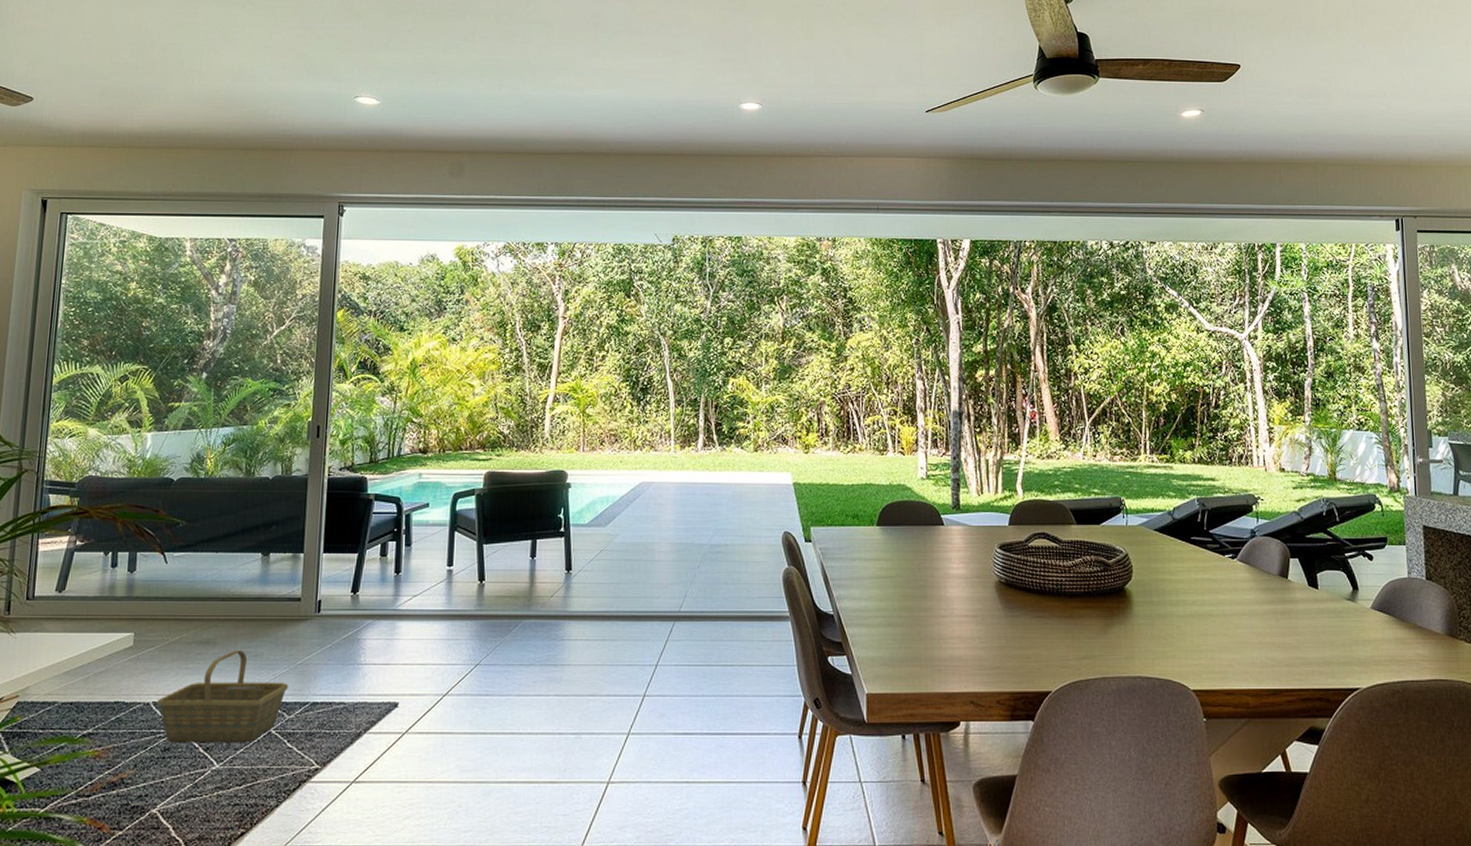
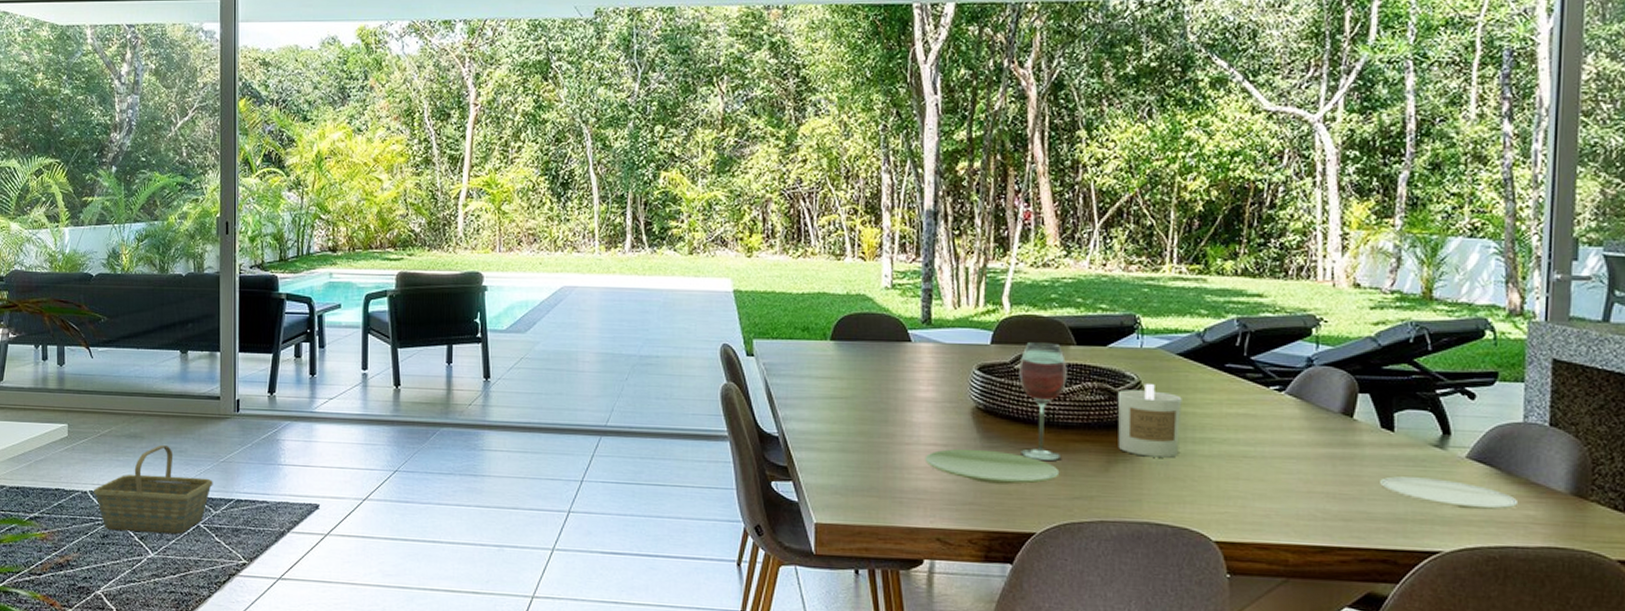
plate: none [958,618,1069,649] -> present [924,448,1060,485]
wineglass: none [1032,523,1070,626] -> present [1019,342,1067,461]
candle: none [1110,556,1161,619] -> present [1117,384,1182,458]
plate: none [1312,626,1411,651] -> present [1380,476,1519,510]

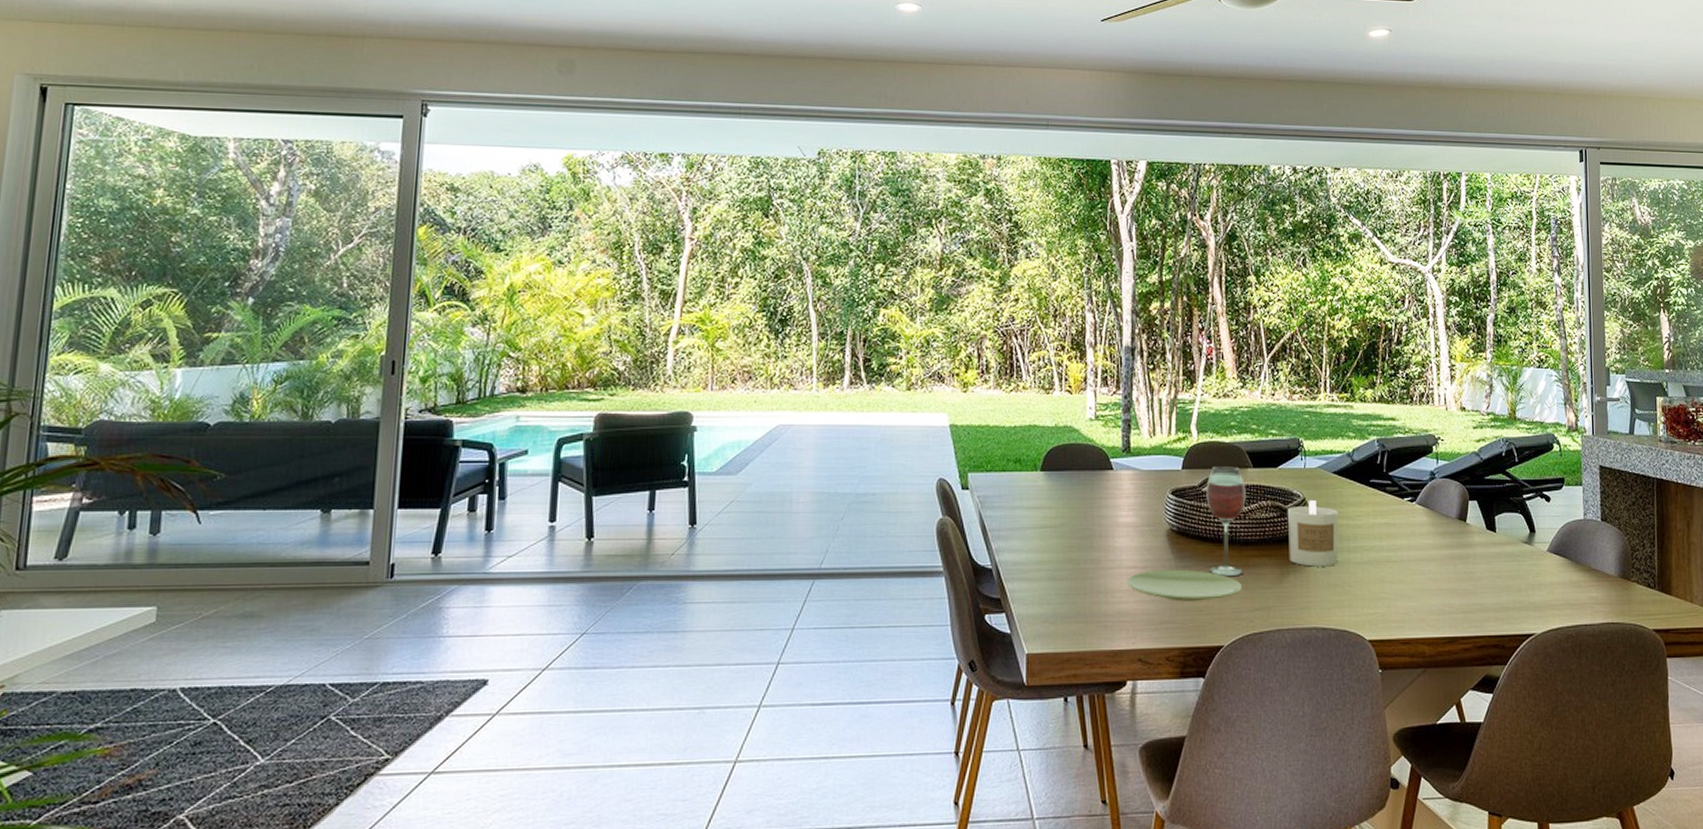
basket: present [94,445,213,534] -> none [186,624,353,734]
plate: present [1380,476,1519,510] -> none [1489,570,1585,596]

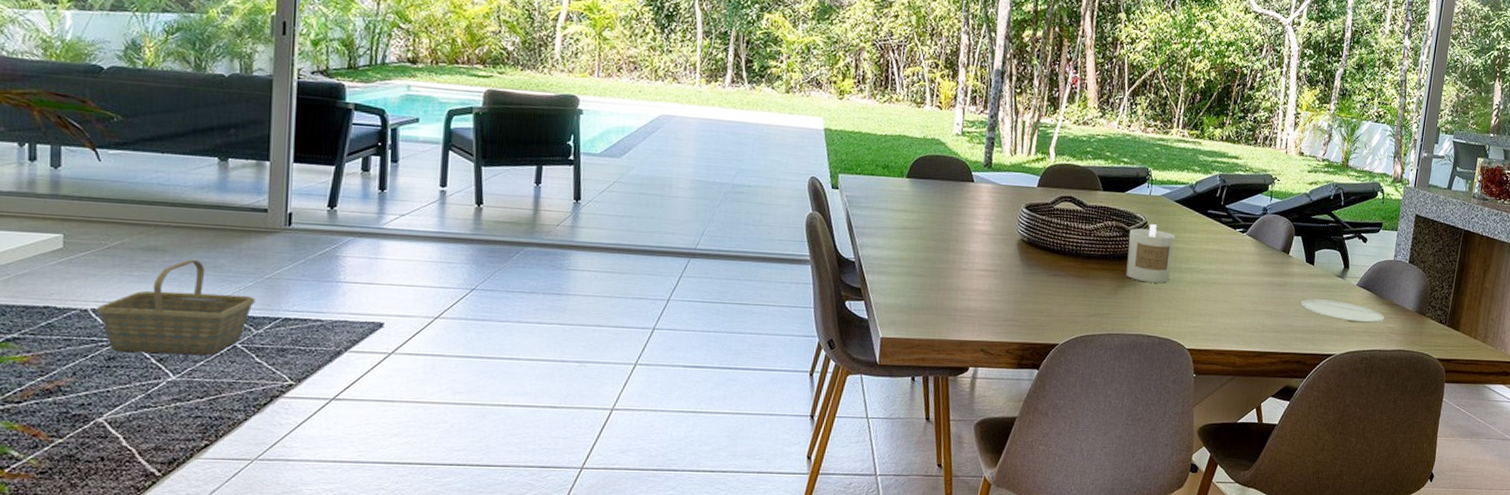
basket: none [186,624,353,734] -> present [97,260,255,355]
plate: present [1126,569,1242,602] -> none [976,274,1081,304]
wineglass: present [1206,467,1246,576] -> none [1052,187,1094,285]
plate: none [1489,570,1585,596] -> present [1301,299,1385,324]

